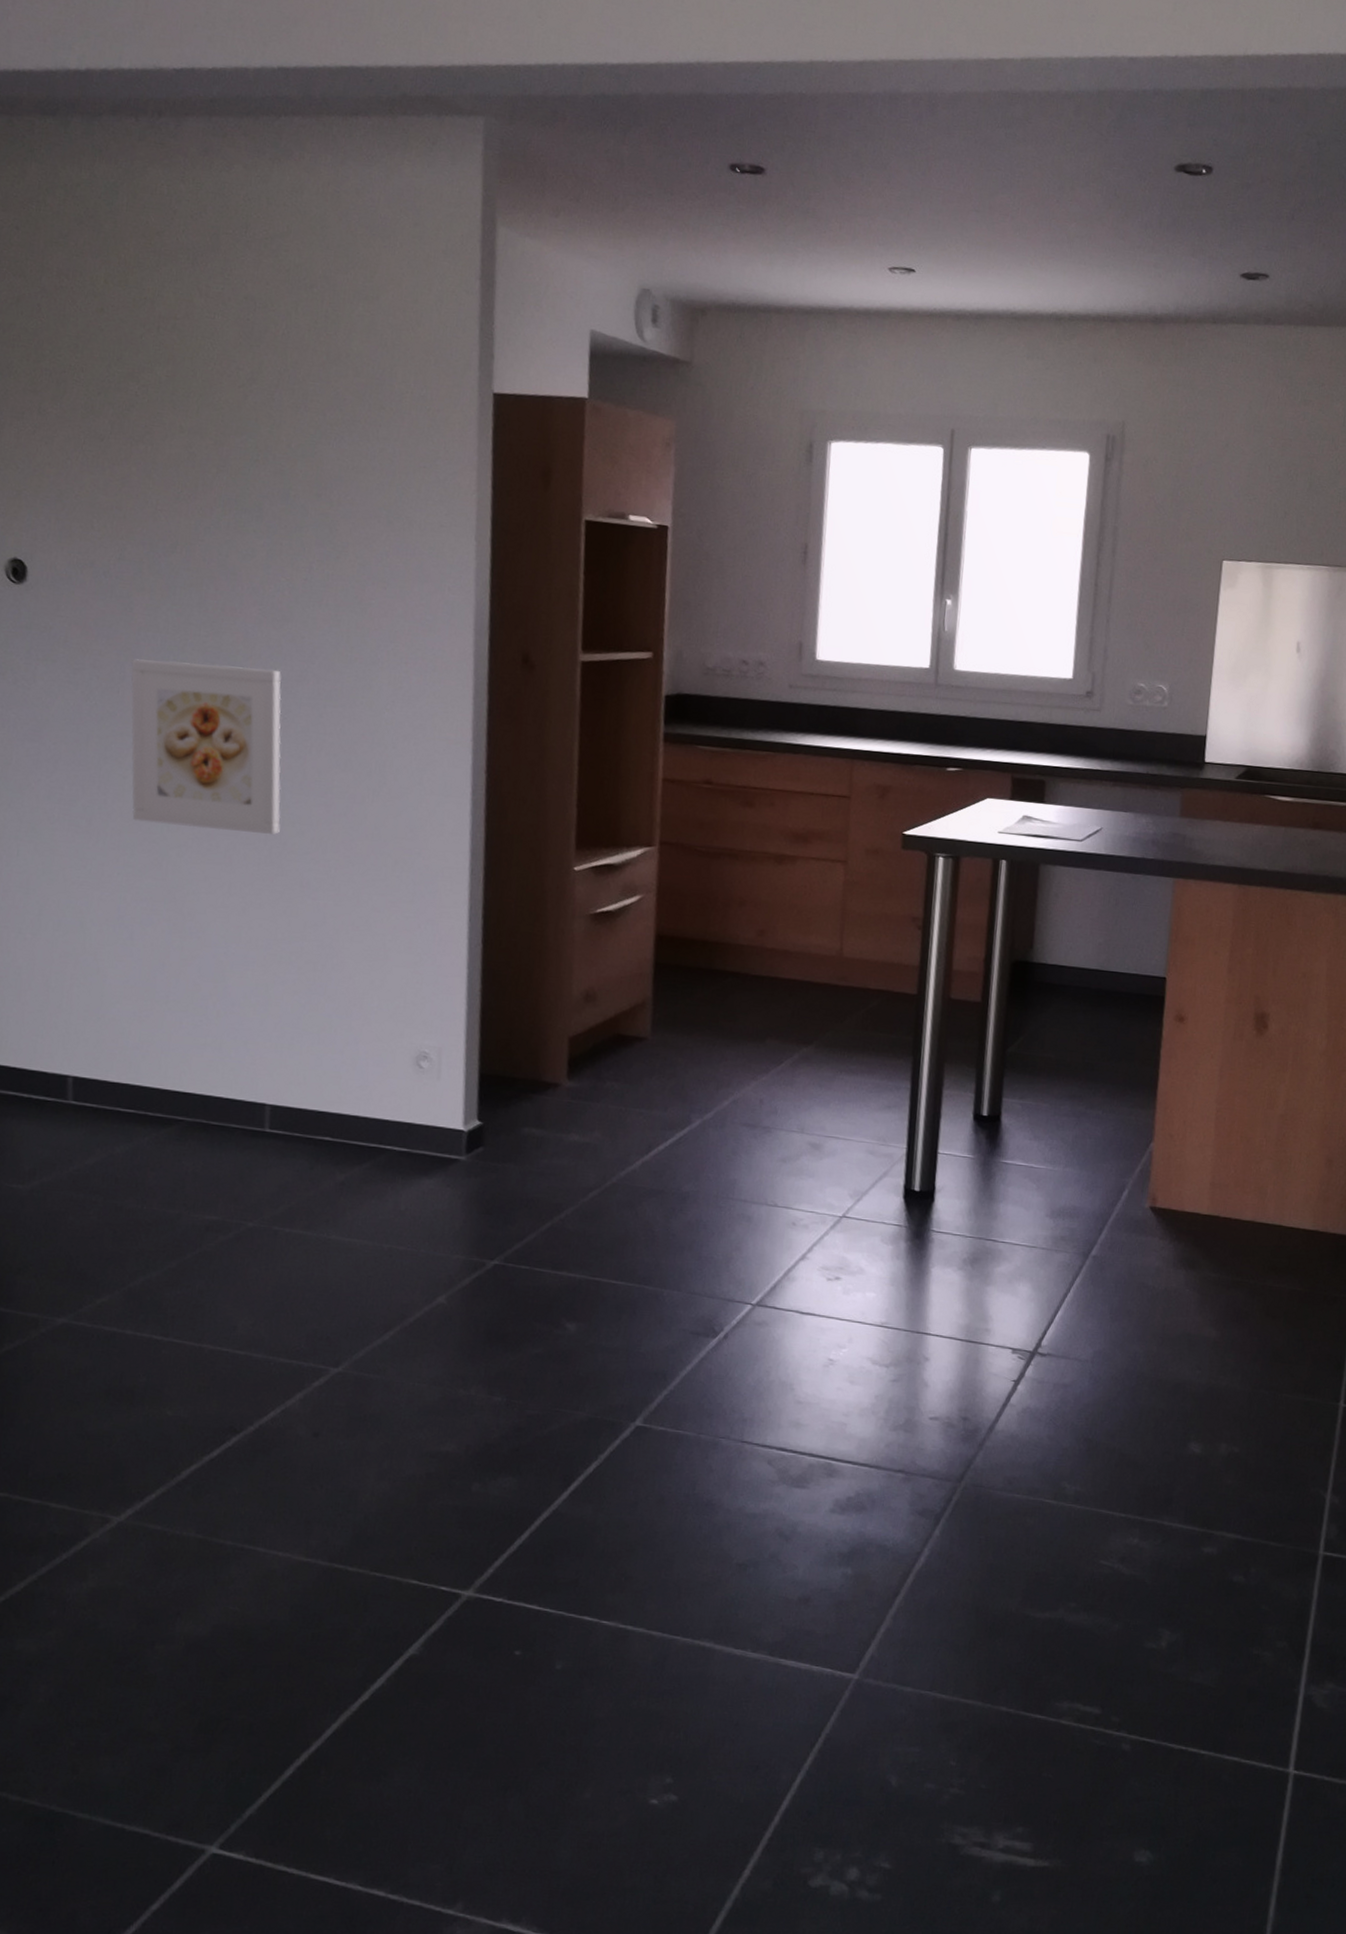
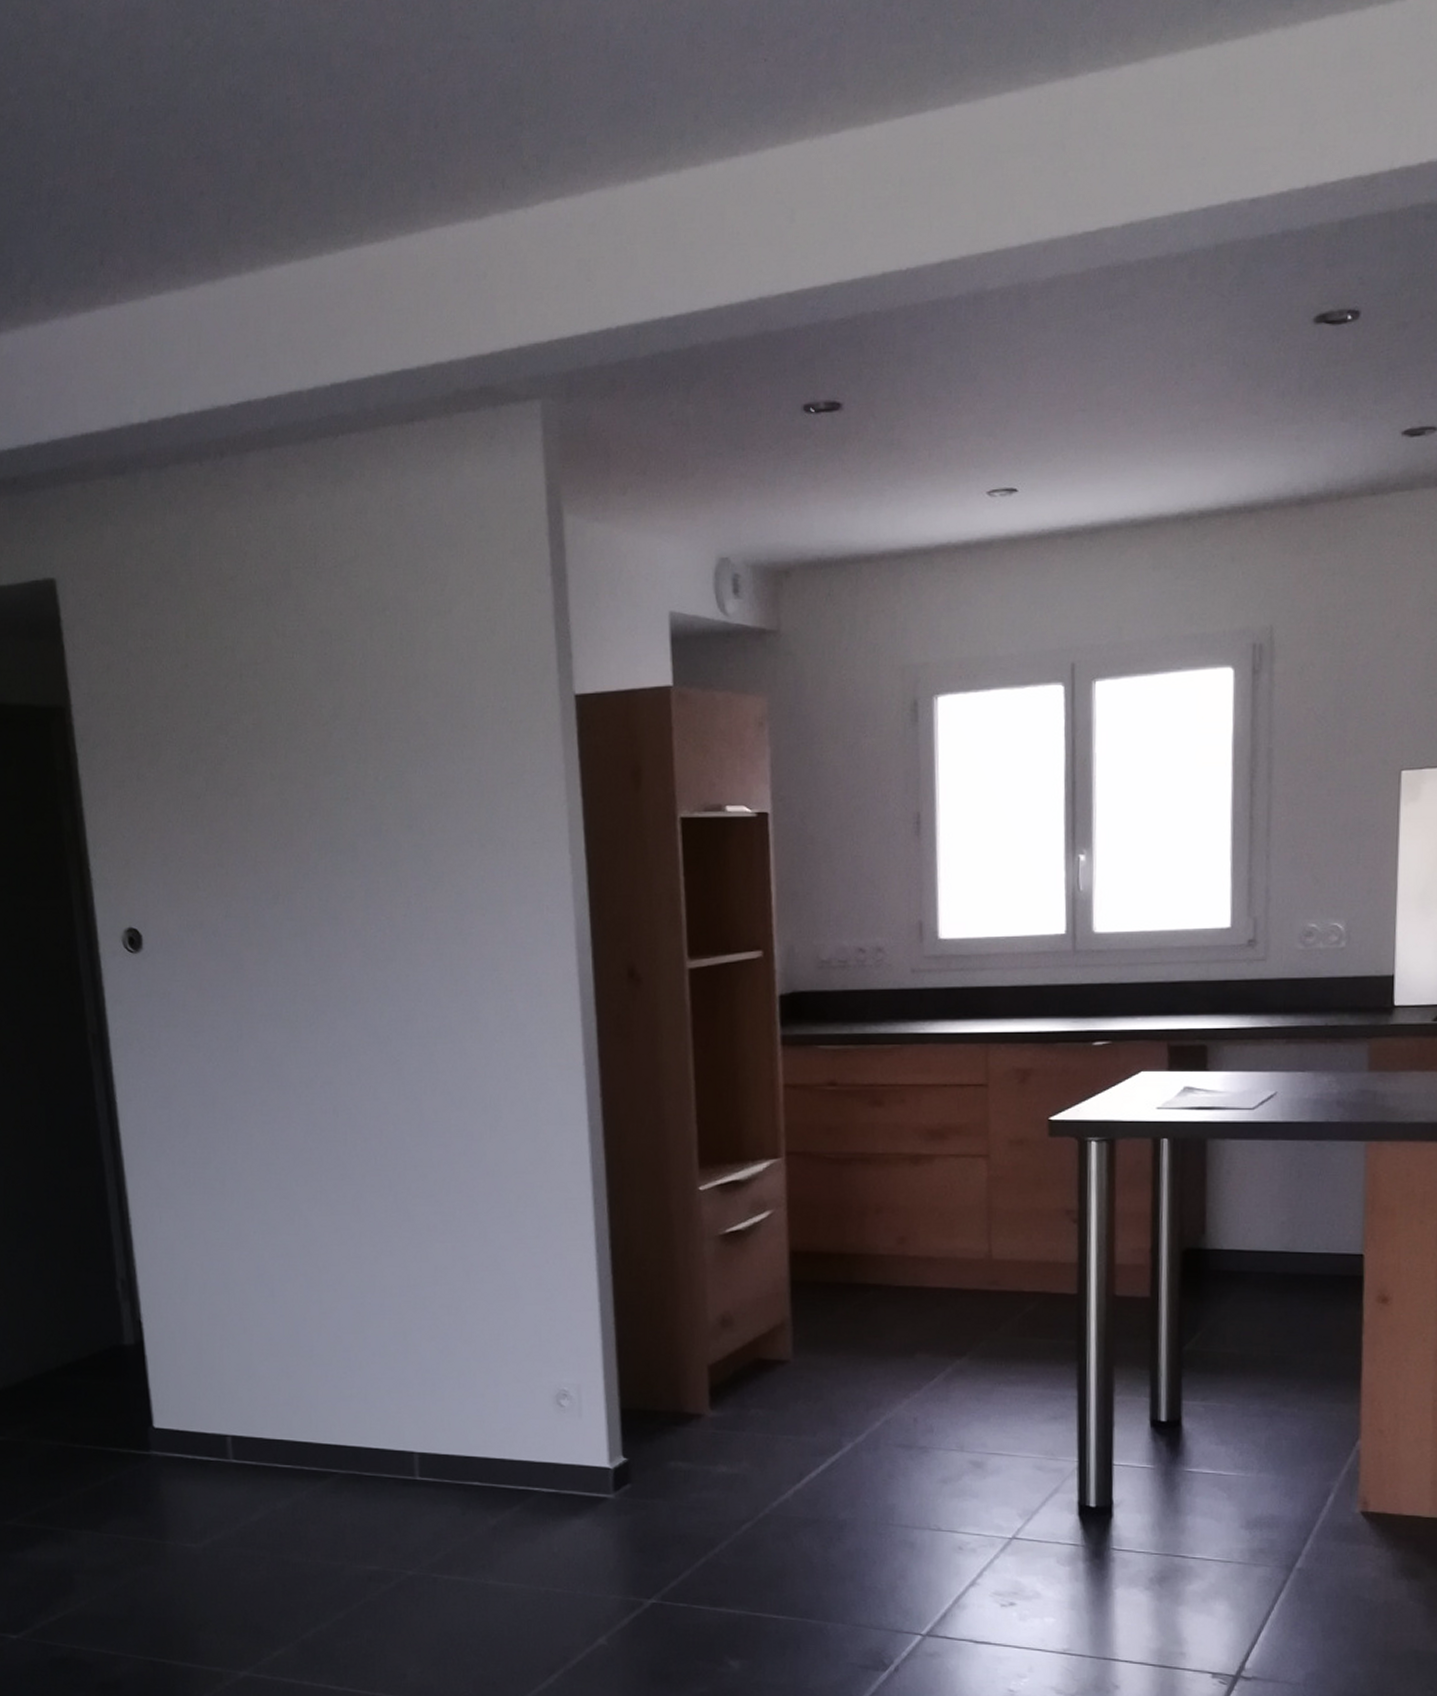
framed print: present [130,659,282,835] -> none [247,1012,403,1180]

